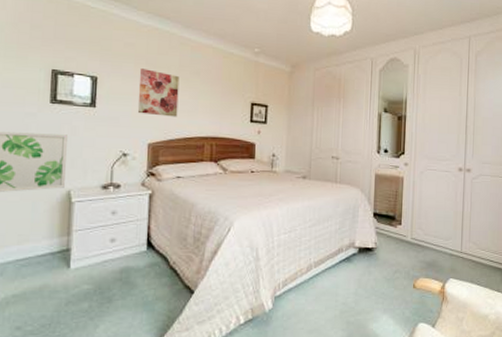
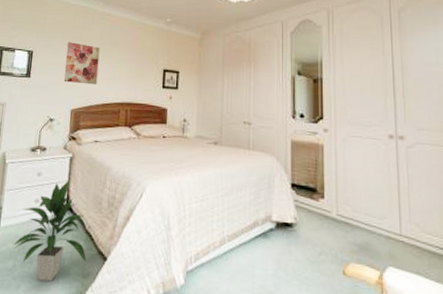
indoor plant: none [87,217,172,318] -> present [13,180,87,281]

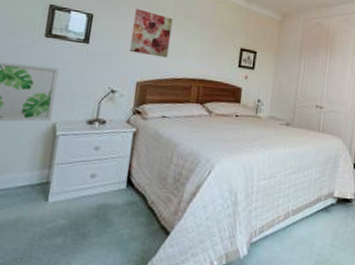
indoor plant: present [13,180,87,281] -> none [63,155,148,257]

